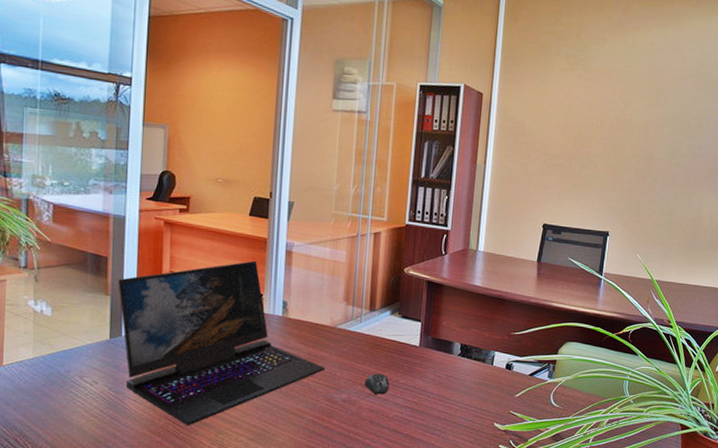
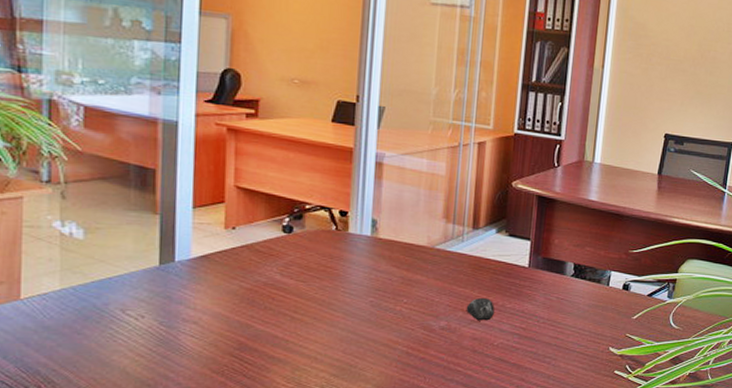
laptop: present [118,260,326,426] -> none [169,173,422,363]

